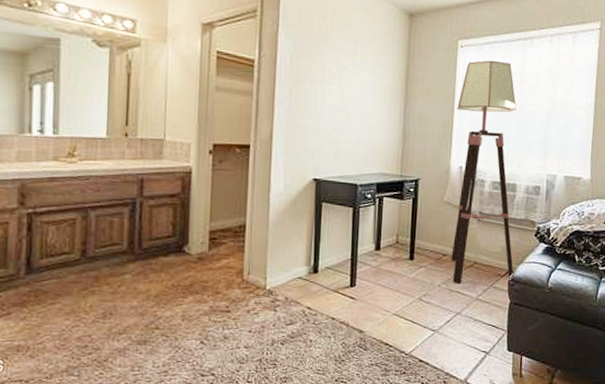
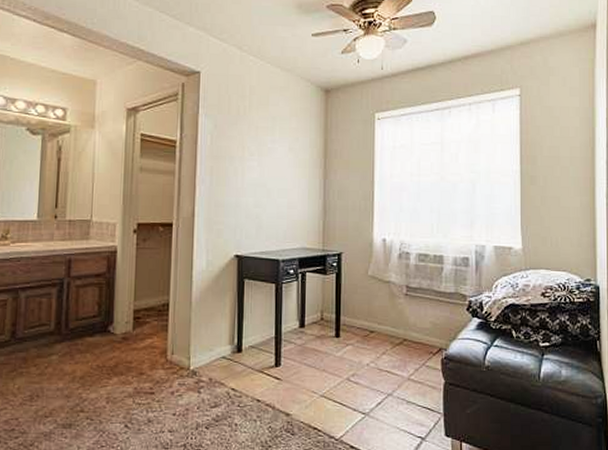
floor lamp: present [451,60,516,284] -> none [377,131,447,362]

